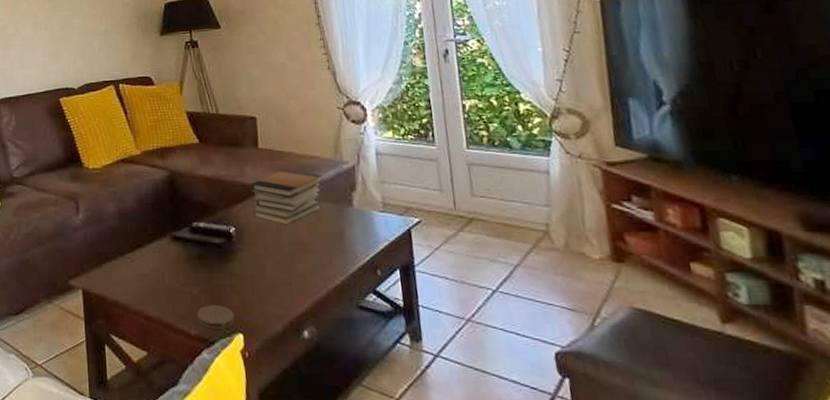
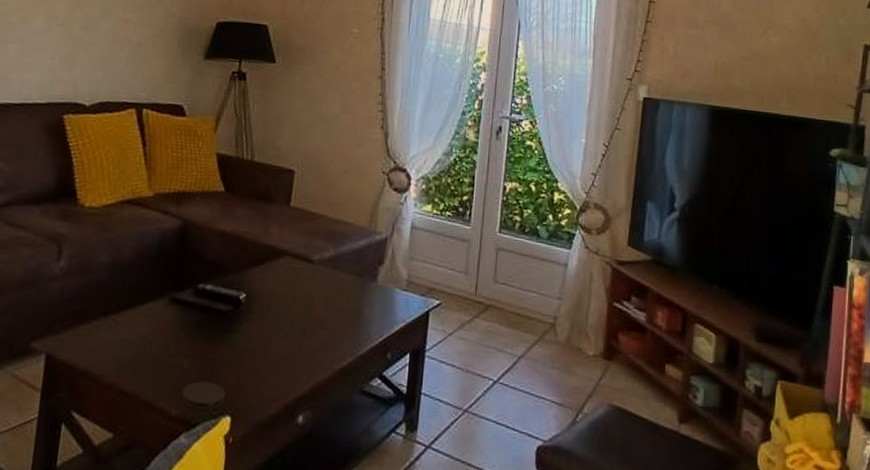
book stack: present [250,169,323,226] -> none [269,233,352,297]

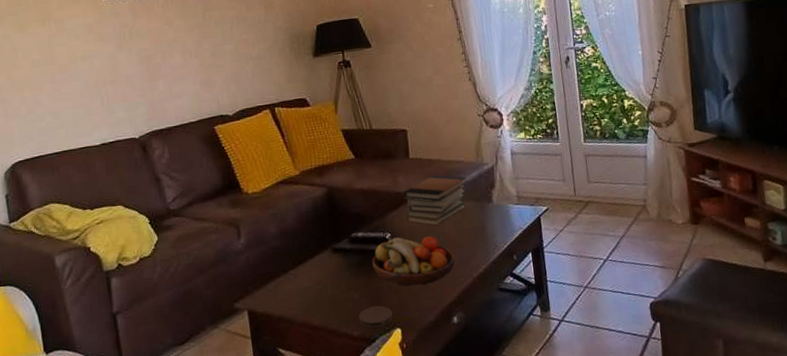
fruit bowl: none [214,300,317,367] -> present [372,236,455,286]
book stack: none [269,233,352,297] -> present [403,175,467,226]

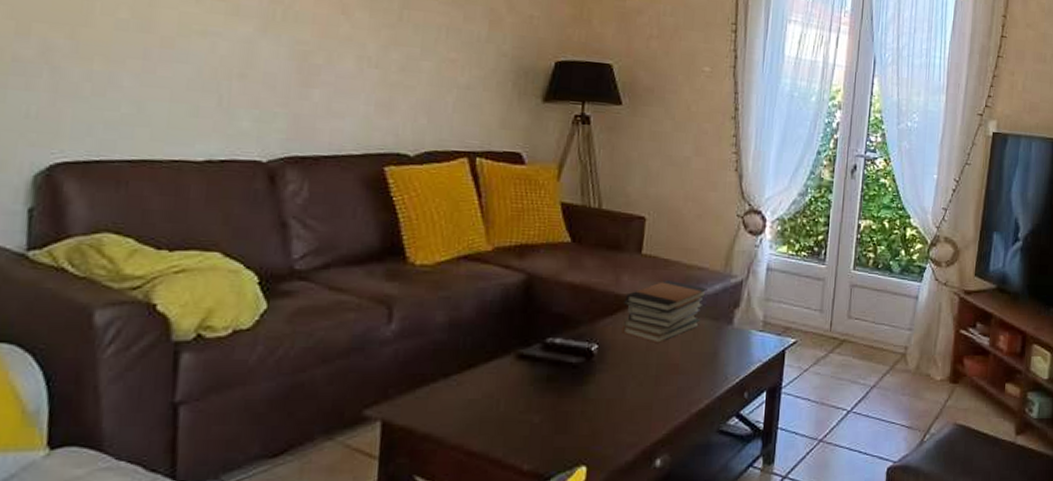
coaster: present [359,305,393,328] -> none [534,435,580,462]
fruit bowl: present [372,236,455,286] -> none [566,351,673,415]

